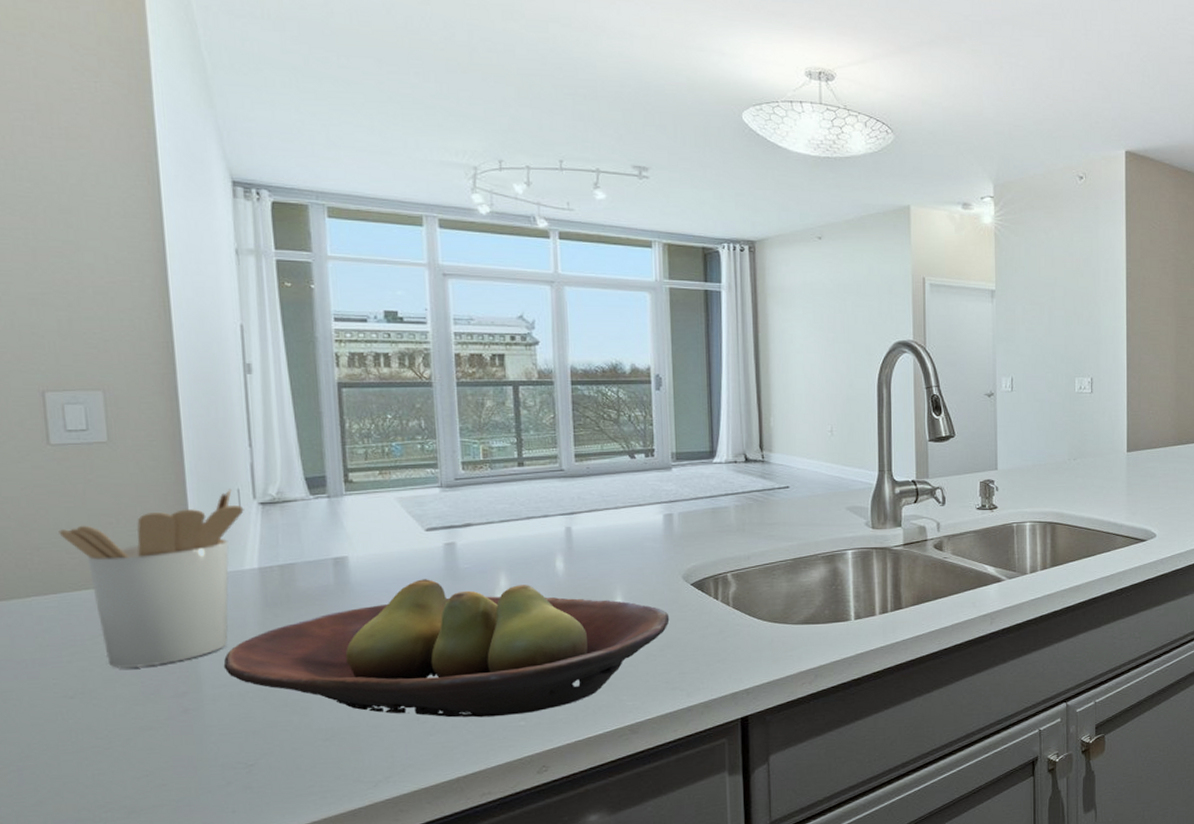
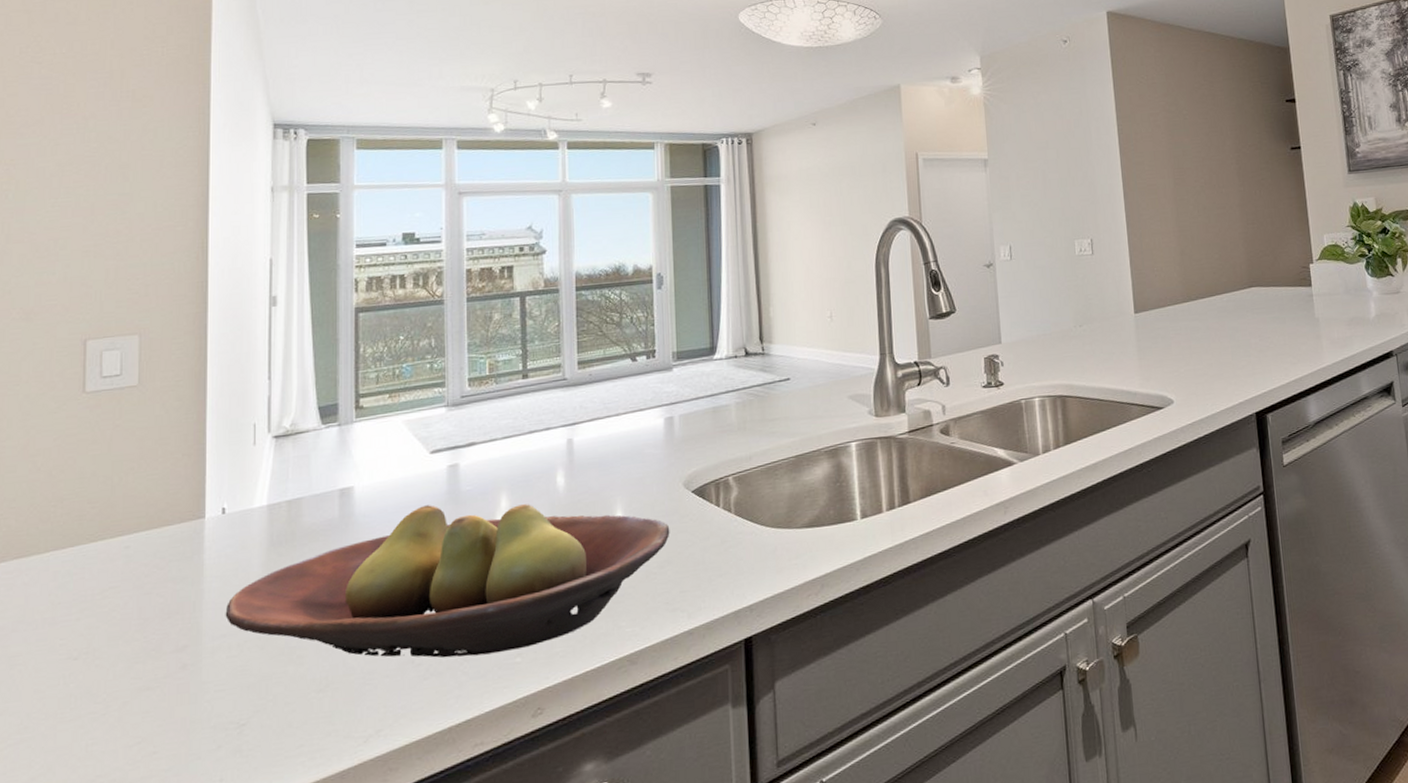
utensil holder: present [58,488,244,669] -> none [83,424,258,624]

